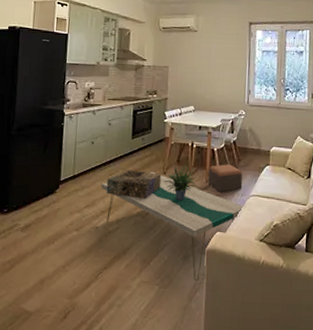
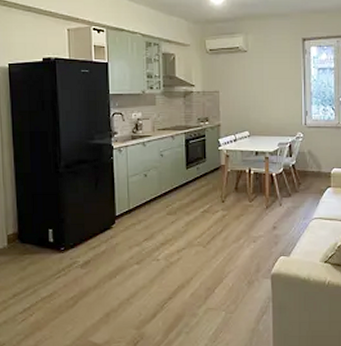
coffee table: present [101,171,244,282] -> none [159,200,307,305]
decorative box: present [106,169,162,200] -> none [164,200,220,229]
potted plant: present [162,161,201,201] -> none [221,188,261,228]
footstool: present [208,164,243,193] -> none [269,189,304,218]

